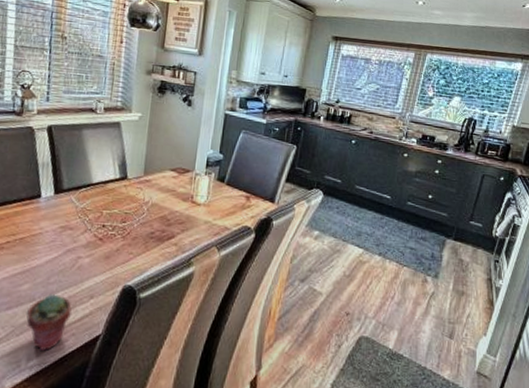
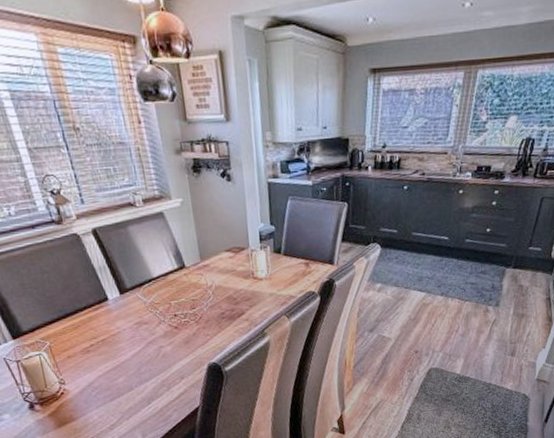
potted succulent: present [26,294,72,351] -> none [128,381,169,427]

